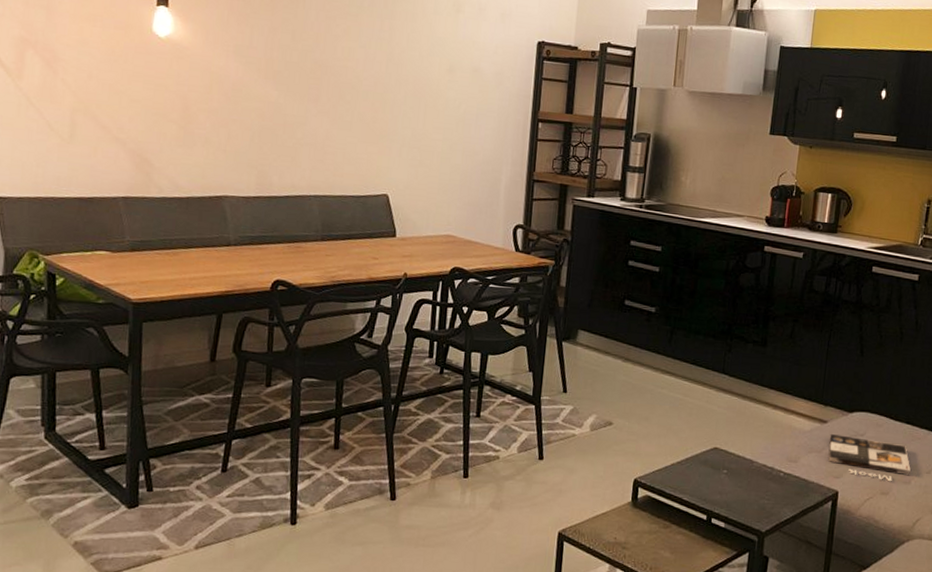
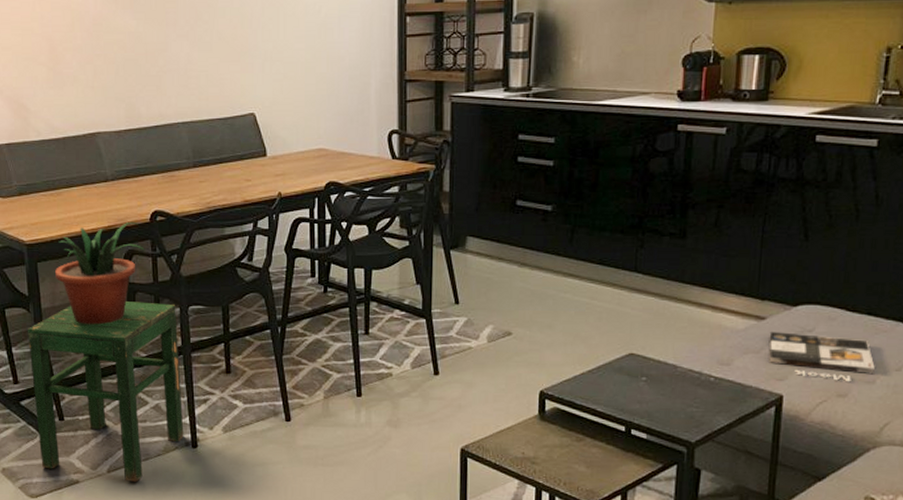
stool: none [120,369,289,560] -> present [28,301,184,482]
potted plant: none [161,288,262,392] -> present [55,221,145,325]

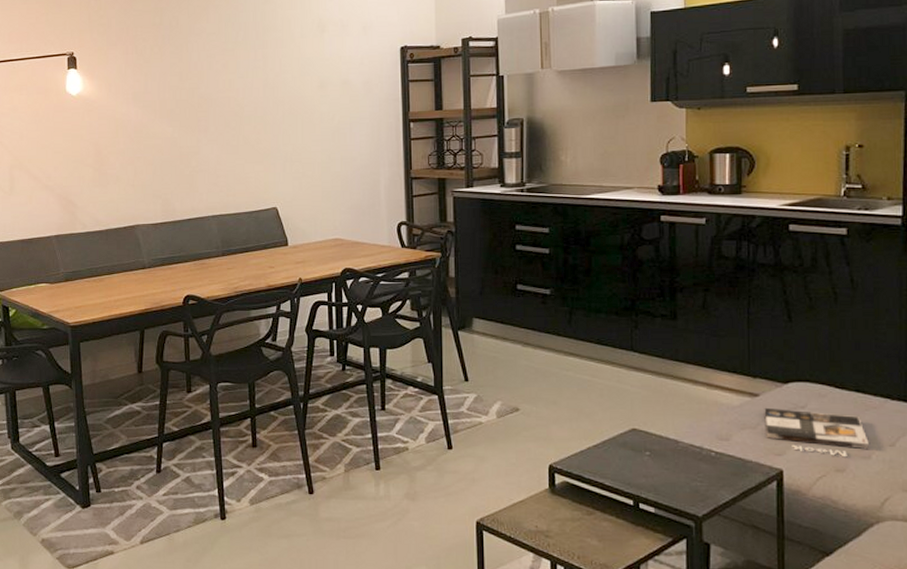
stool: present [28,301,184,482] -> none [70,379,213,553]
potted plant: present [55,221,145,325] -> none [96,305,178,401]

